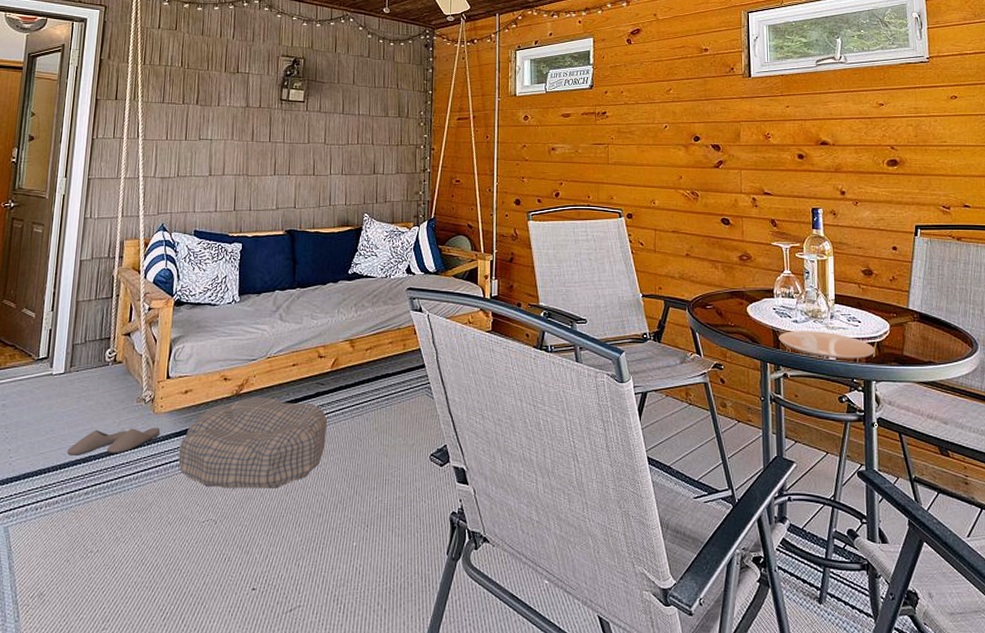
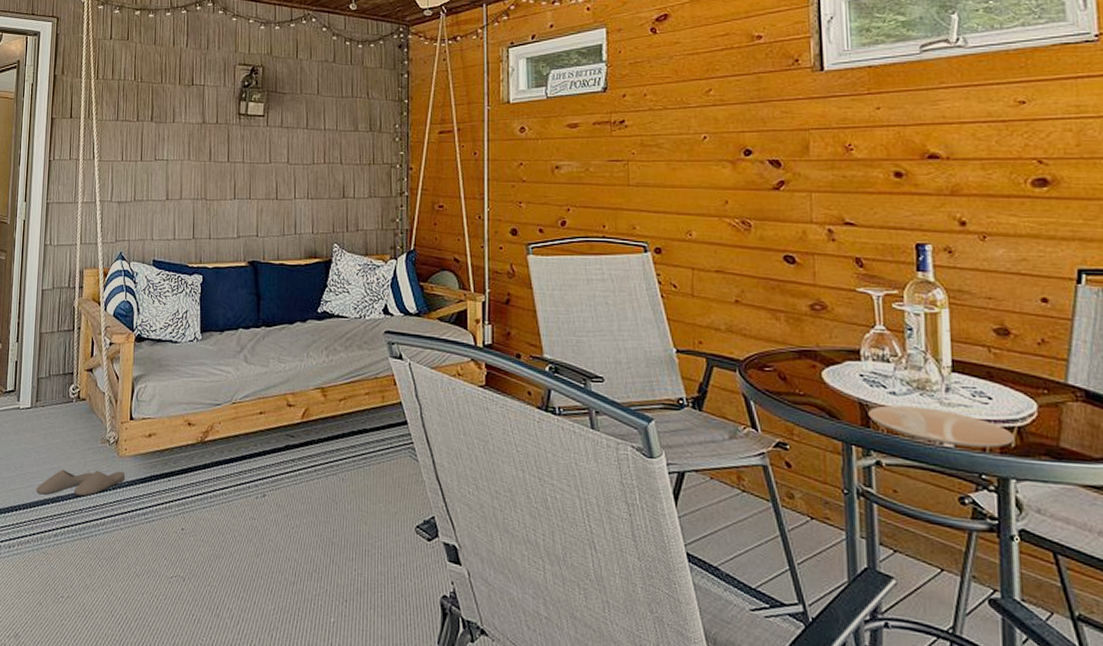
dog bed: present [178,397,328,488] -> none [144,445,300,549]

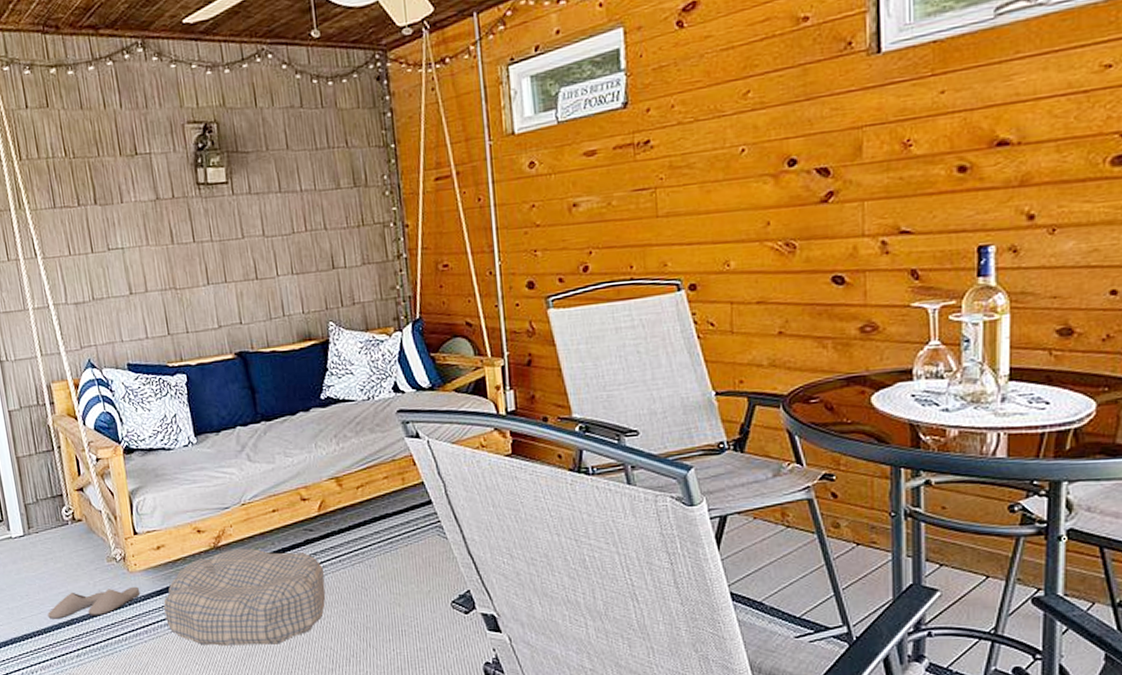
dog bed: none [144,445,300,549] -> present [163,548,326,646]
plate: present [868,405,1015,448] -> none [919,420,1070,456]

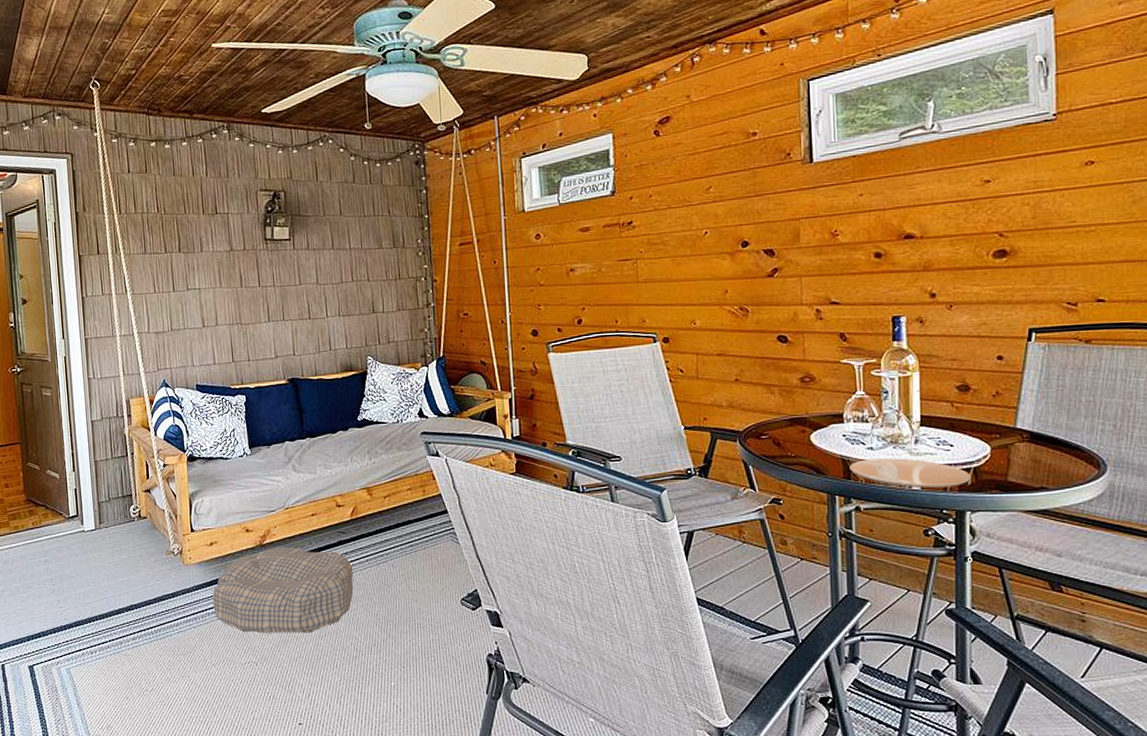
slippers: present [47,586,141,619] -> none [110,577,193,605]
plate: none [919,420,1070,456] -> present [849,458,971,488]

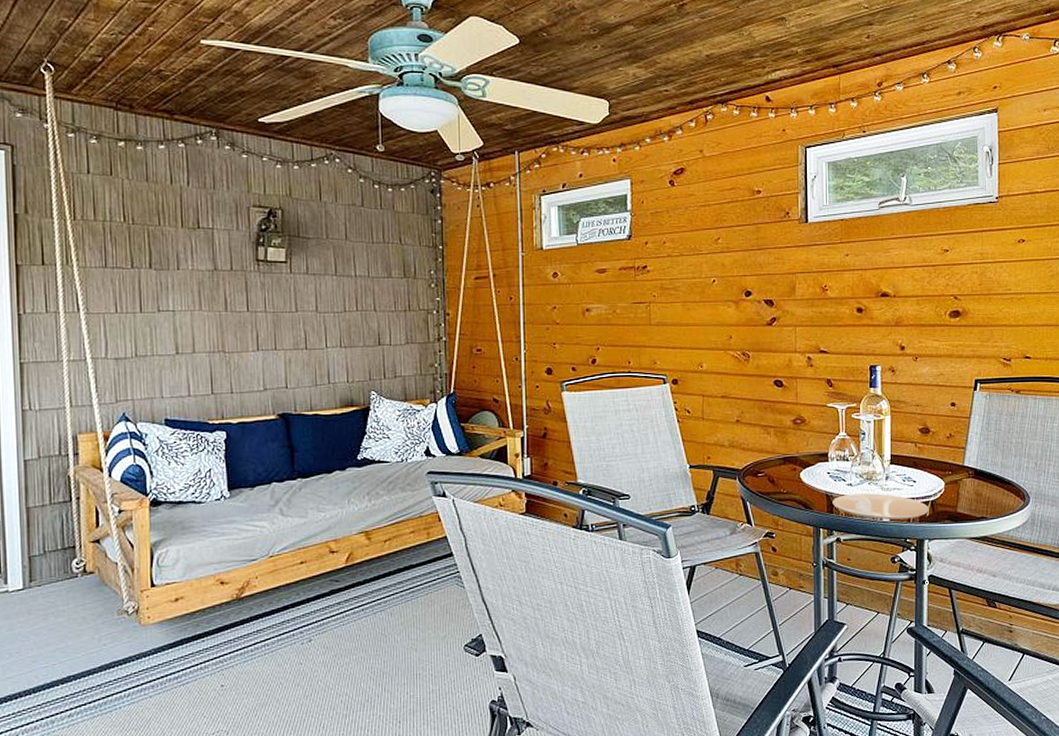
dog bed: present [212,546,354,633] -> none [176,599,347,698]

